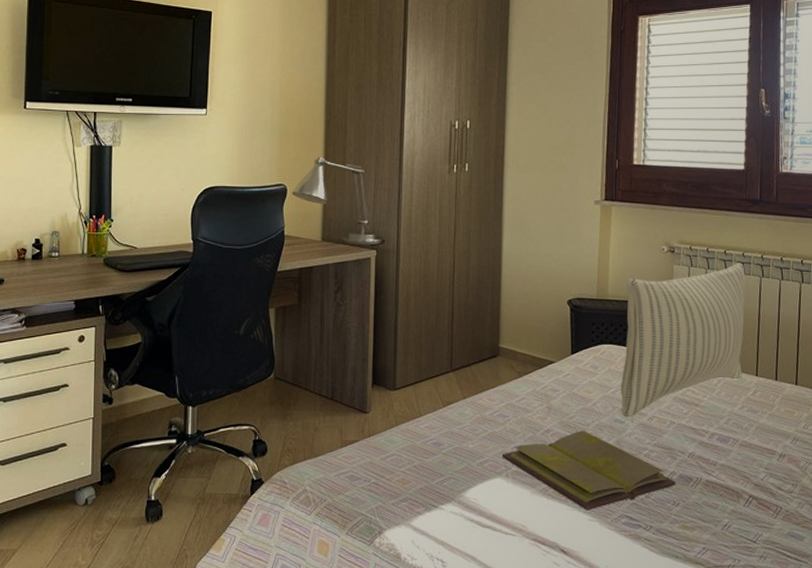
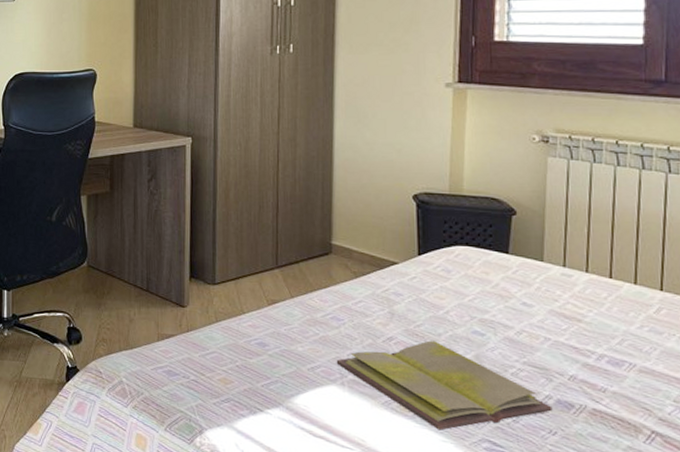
desk lamp: present [291,157,384,246] -> none [101,41,201,133]
pillow: present [621,262,746,418] -> none [480,155,646,330]

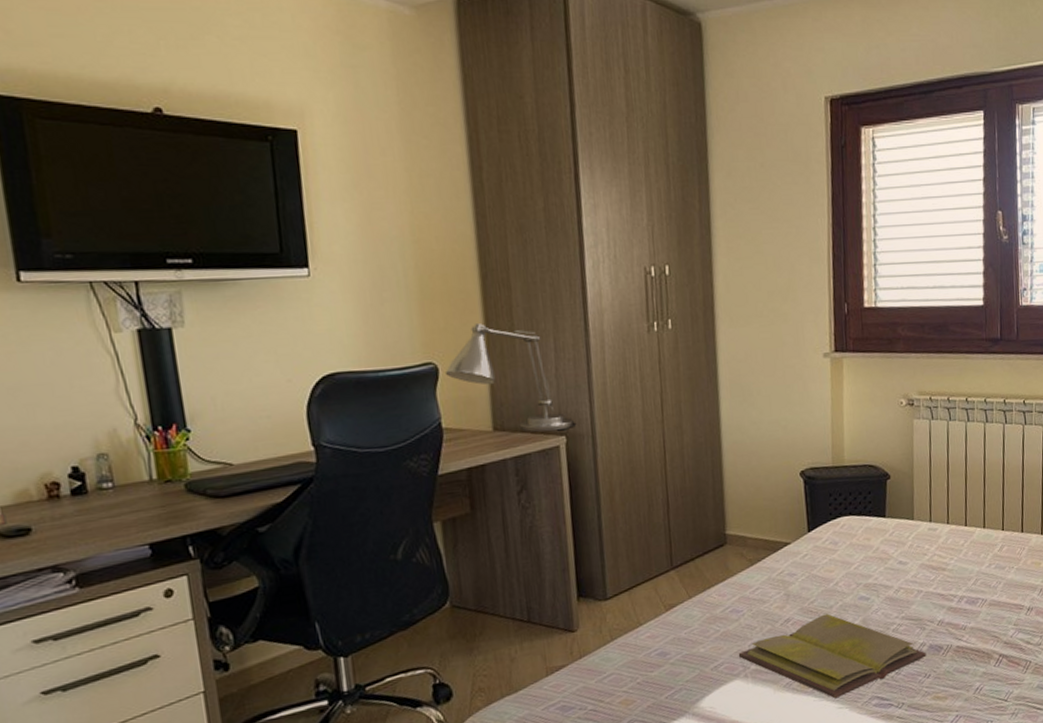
desk lamp: none [101,41,201,133] -> present [444,323,575,433]

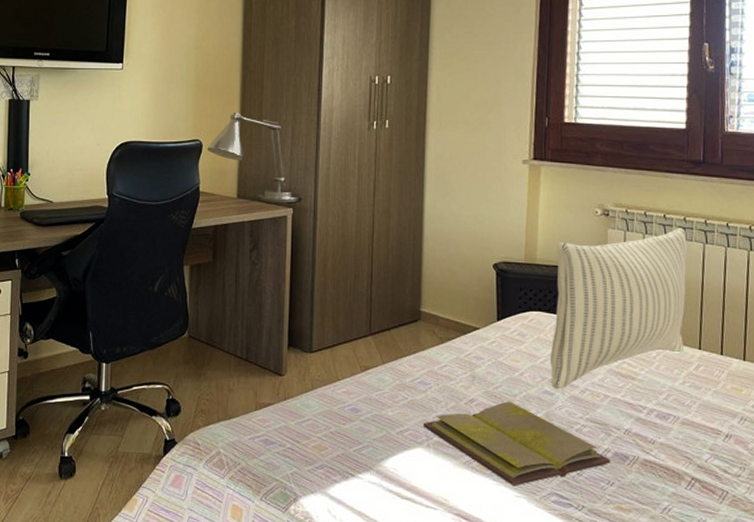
pillow: none [864,410,989,593] -> present [550,227,688,390]

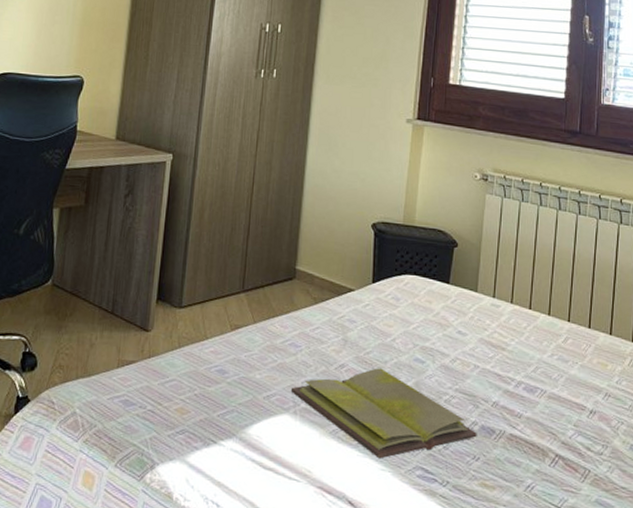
desk lamp: present [206,113,301,204] -> none [88,50,182,149]
pillow: present [550,227,688,390] -> none [423,197,561,358]

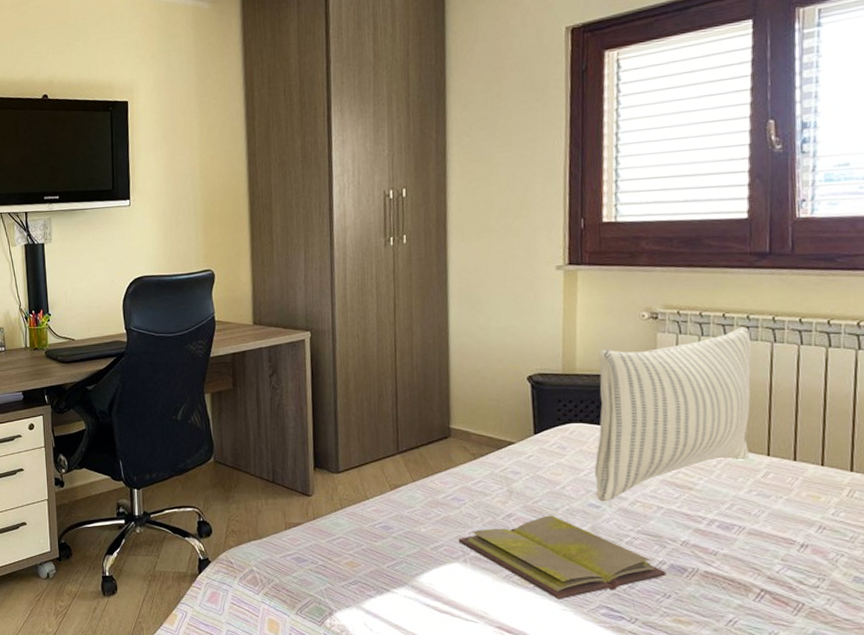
pillow: none [423,197,561,358] -> present [595,327,752,502]

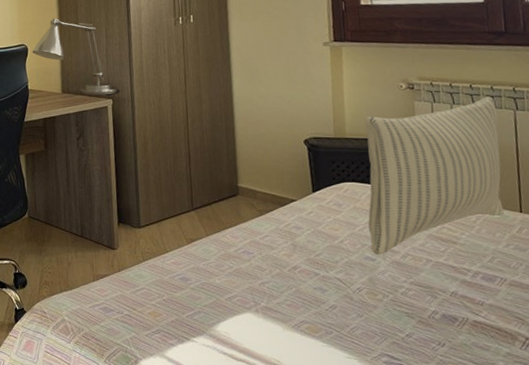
desk lamp: none [219,239,319,328] -> present [32,18,119,96]
diary: present [458,515,666,600] -> none [249,267,440,348]

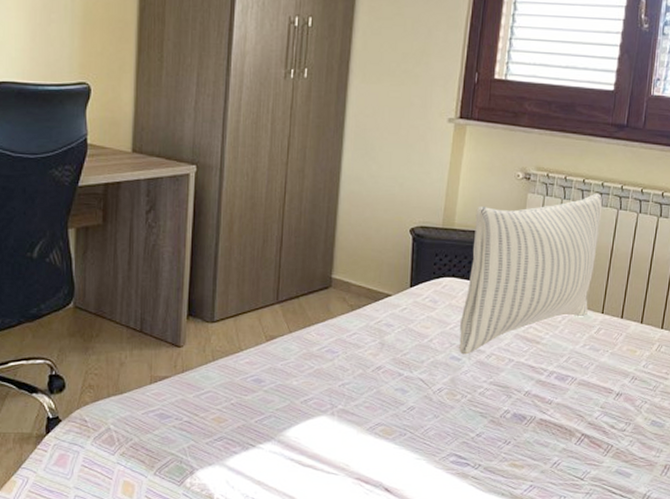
desk lamp: present [32,18,119,96] -> none [96,52,206,160]

